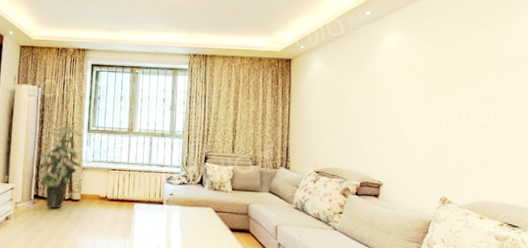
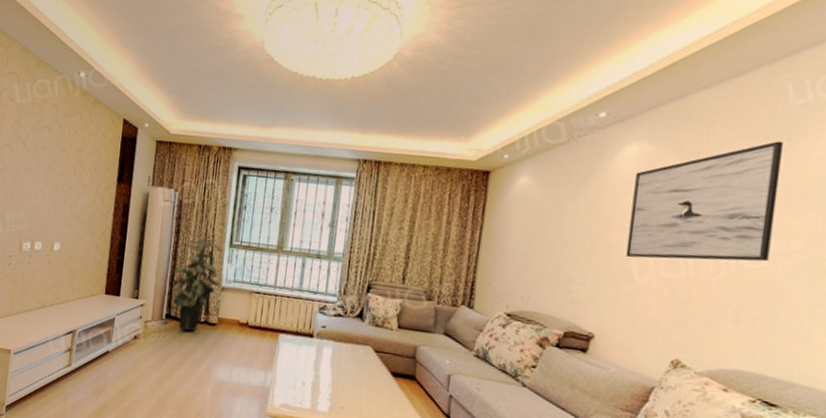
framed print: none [397,28,496,120] -> present [625,141,784,262]

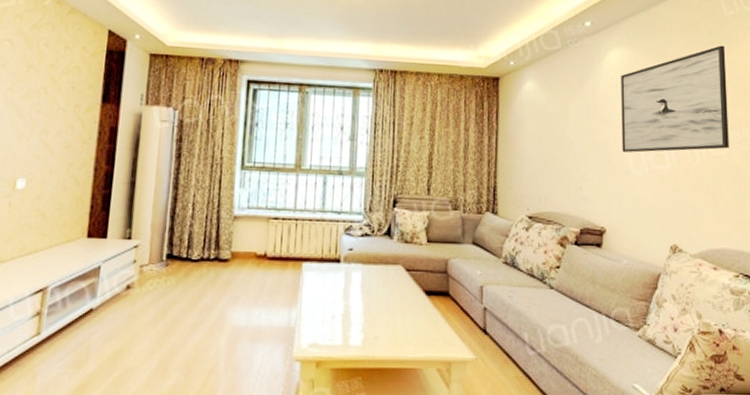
indoor plant: present [170,232,221,332] -> none [171,156,231,272]

